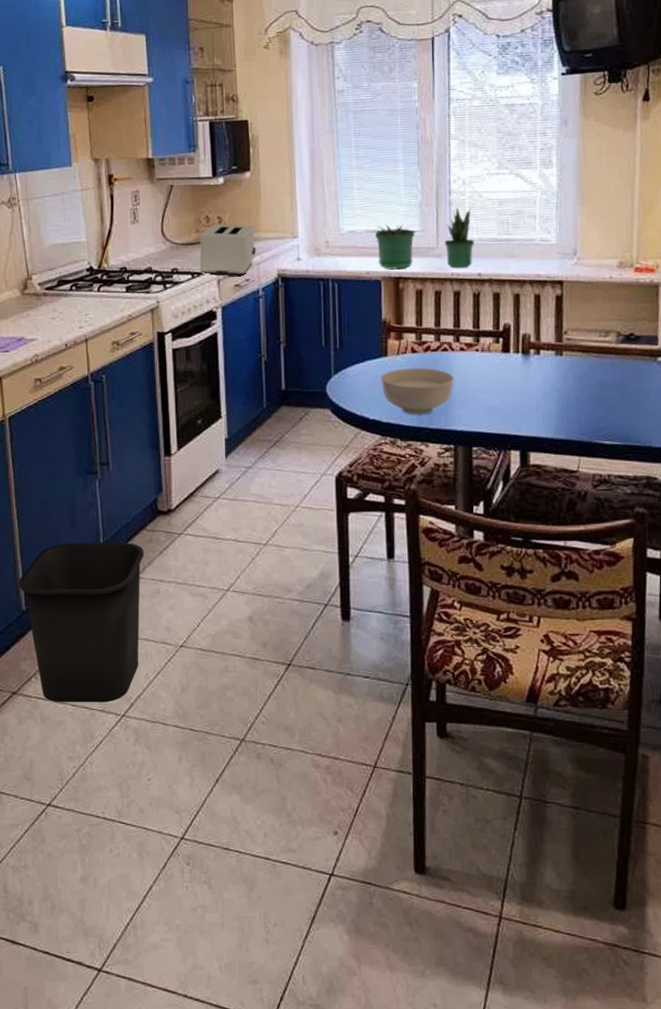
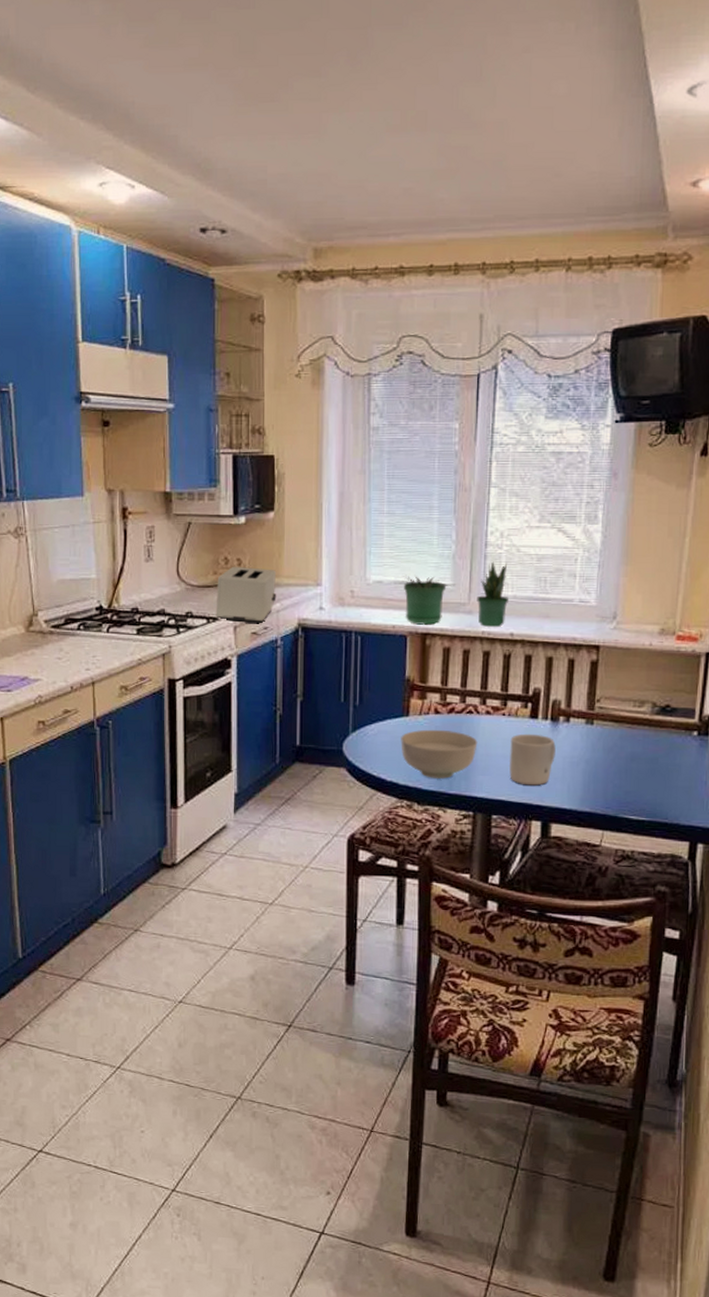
waste bin: present [18,542,144,703] -> none [15,891,145,1054]
mug: none [485,367,529,417] -> present [509,733,556,786]

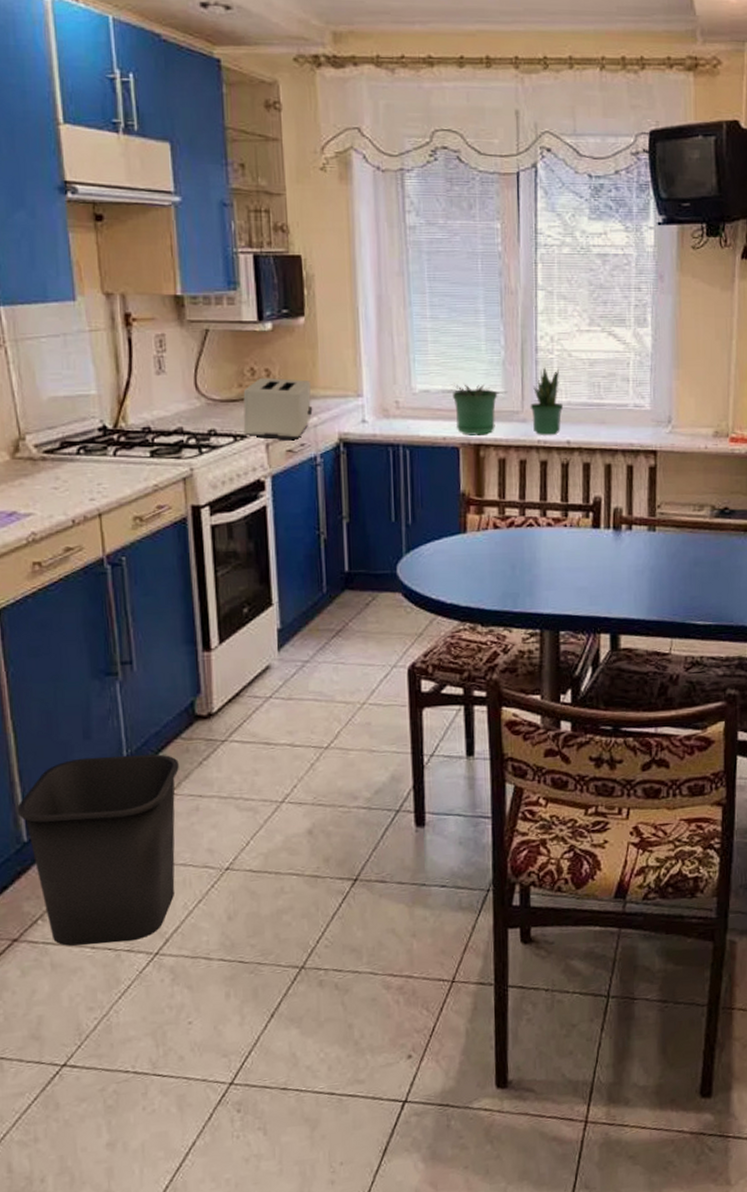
waste bin: none [15,891,145,1054] -> present [17,754,179,946]
bowl: present [401,729,478,779] -> none [459,545,540,597]
mug: present [509,733,556,786] -> none [574,544,620,598]

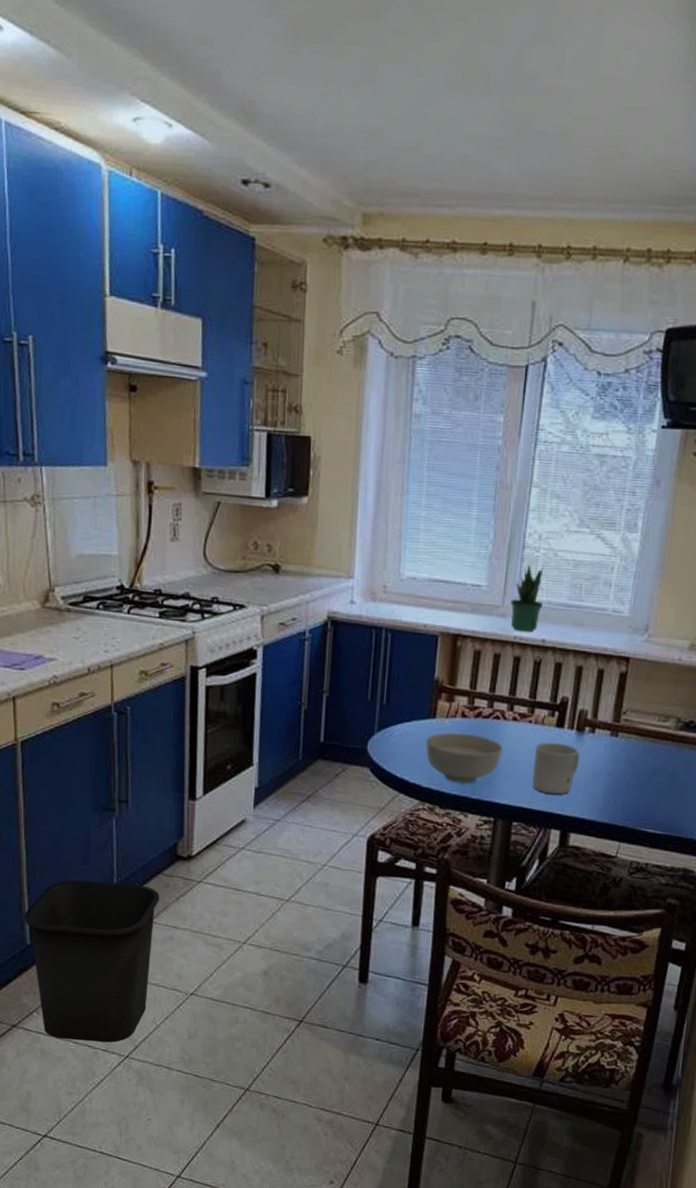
toaster: present [243,377,313,441] -> none [242,552,308,615]
planter: present [451,383,507,436] -> none [437,572,490,626]
bowl: none [459,545,540,597] -> present [426,732,503,783]
mug: none [574,544,620,598] -> present [532,742,580,795]

